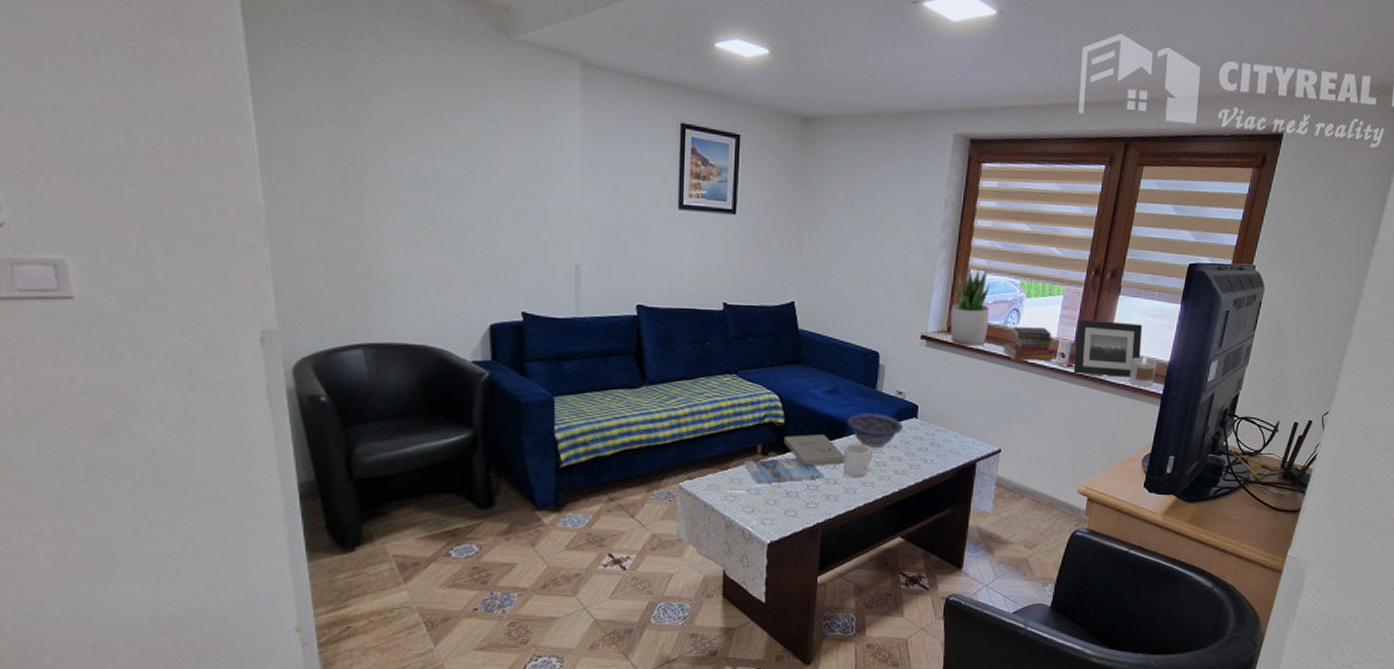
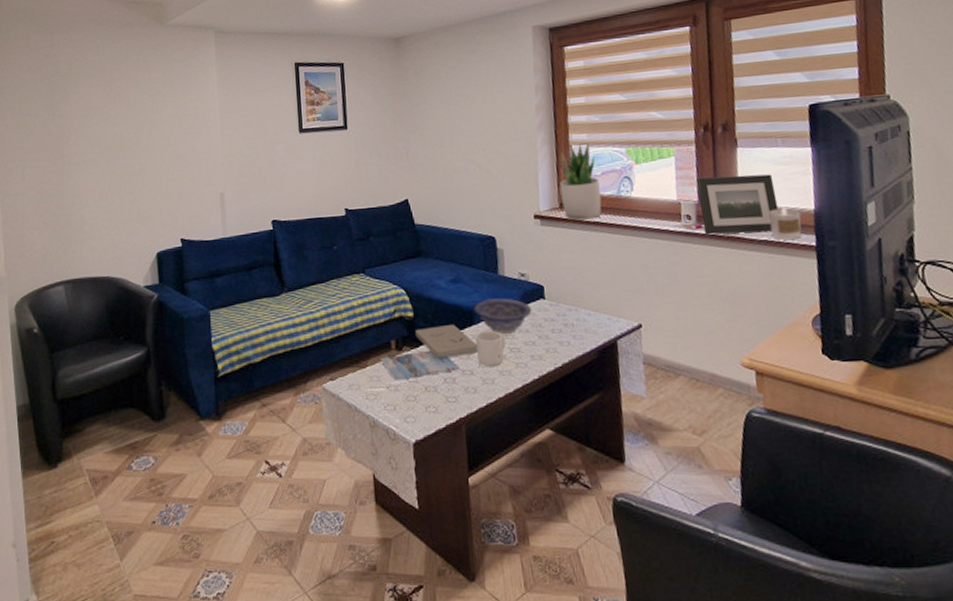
books: present [1003,327,1055,362] -> none [621,192,678,230]

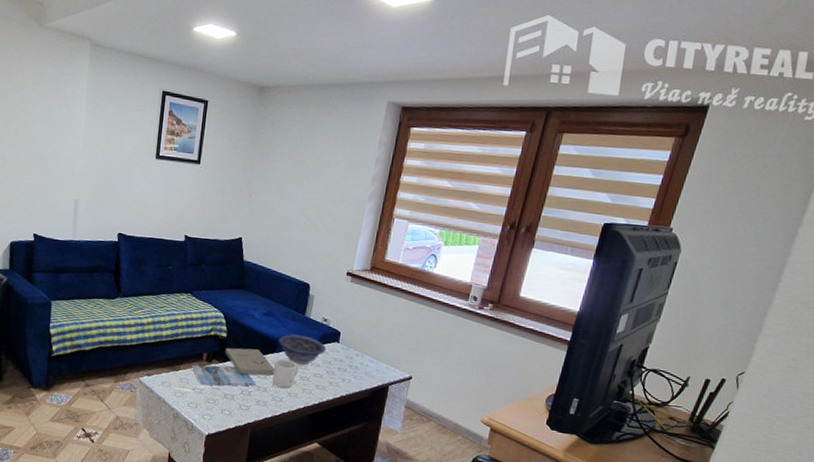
planter: present [559,143,602,221] -> none [373,218,412,285]
picture frame: present [695,174,779,235] -> none [484,267,554,323]
candle: present [768,207,802,241] -> none [537,305,566,334]

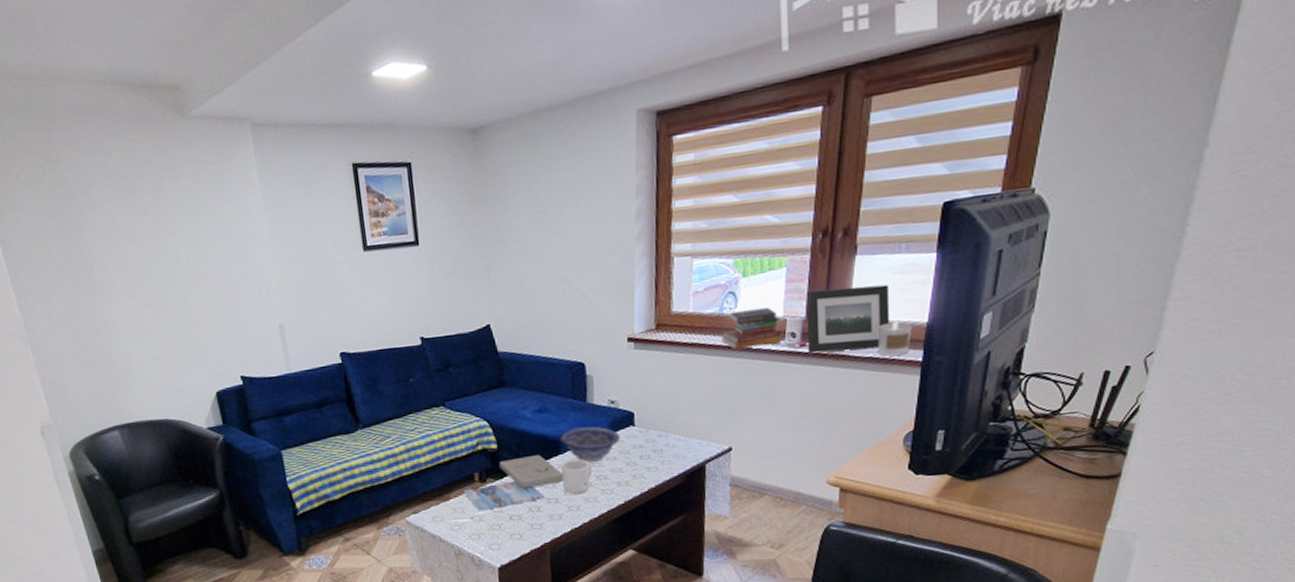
books: none [419,270,467,302] -> present [722,308,782,351]
picture frame: none [484,267,554,323] -> present [805,284,890,354]
candle: none [537,305,566,334] -> present [877,320,912,357]

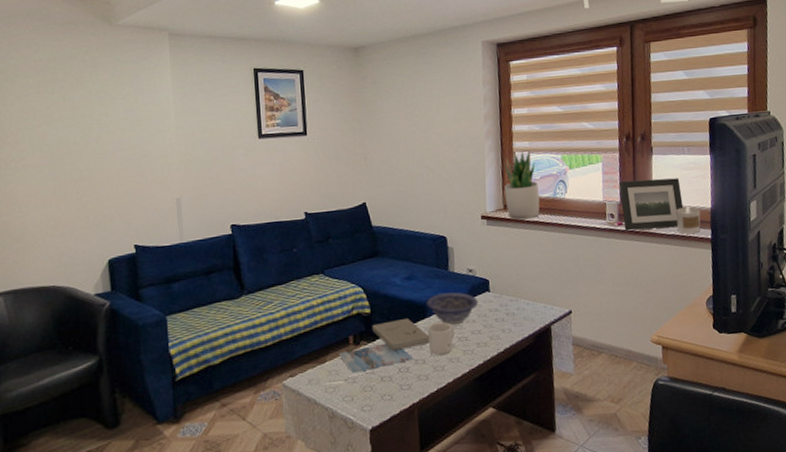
planter: none [657,254,702,343] -> present [504,150,540,220]
books: present [722,308,782,351] -> none [556,194,604,228]

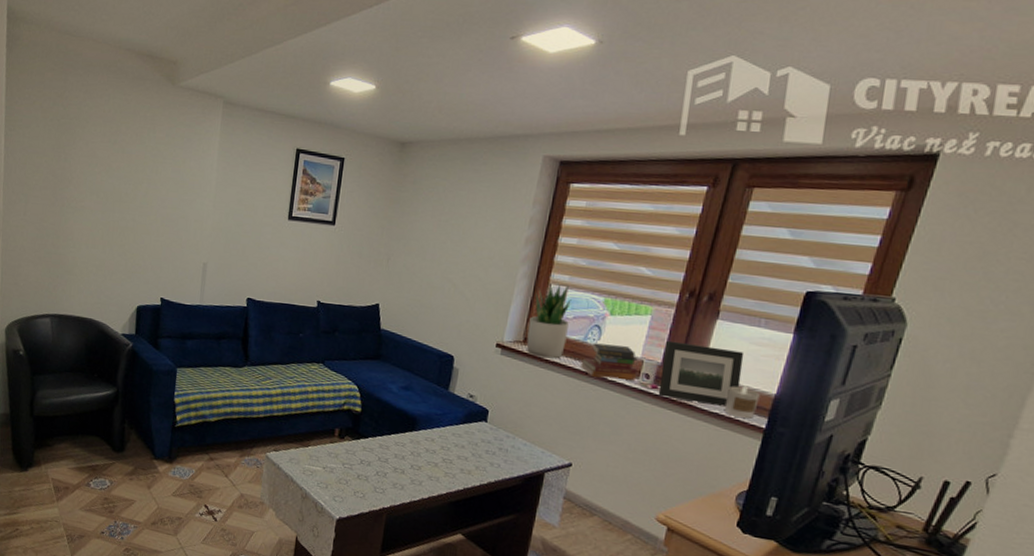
magazine: present [338,343,413,373] -> none [322,441,393,467]
book: present [372,319,430,351] -> none [359,423,414,456]
decorative bowl: present [426,292,479,326] -> none [418,411,473,446]
mug: present [427,322,455,355] -> none [411,437,441,471]
books: none [556,194,604,228] -> present [581,343,638,380]

